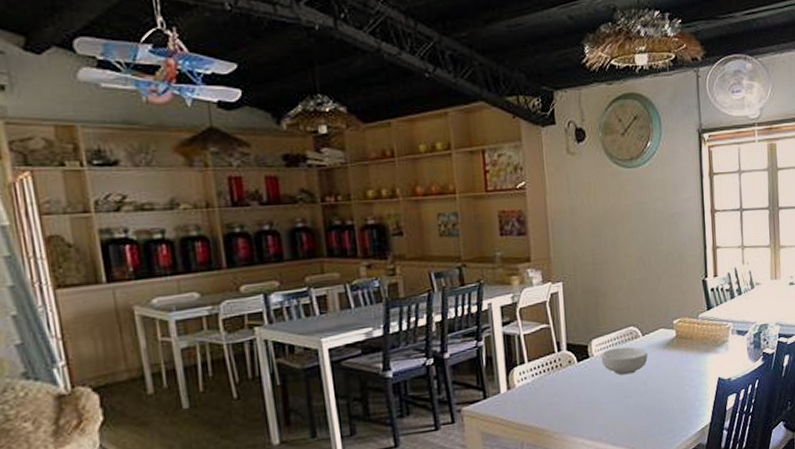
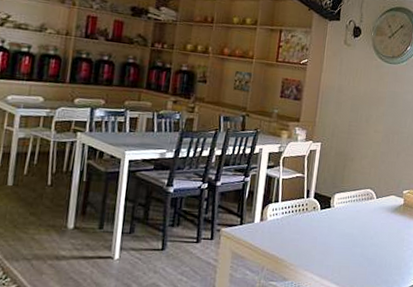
cereal bowl: present [601,347,648,375] -> none [339,204,378,228]

